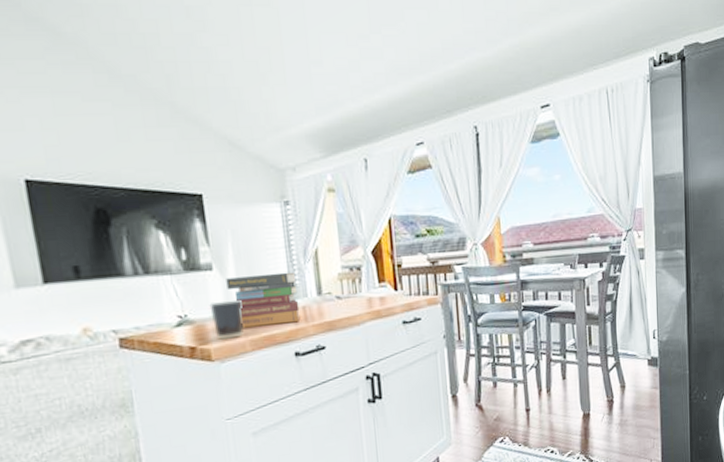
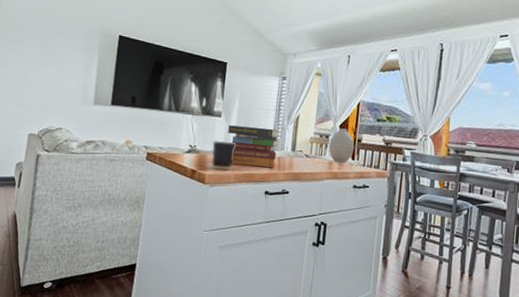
vase: none [362,254,395,299] -> present [328,128,355,164]

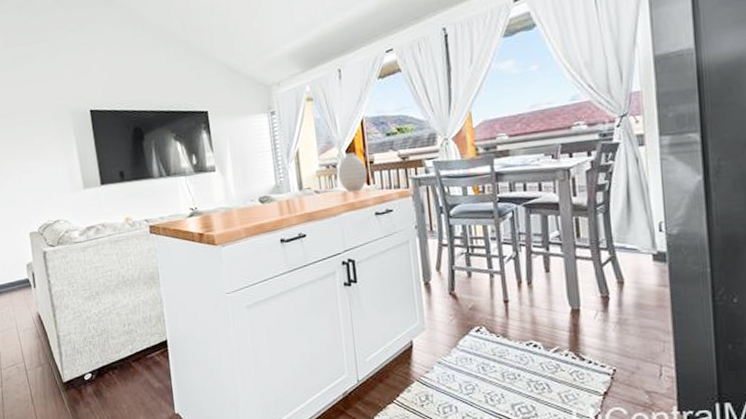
mug: present [212,140,236,170] -> none [213,195,240,228]
books: present [228,125,279,169] -> none [226,171,285,218]

